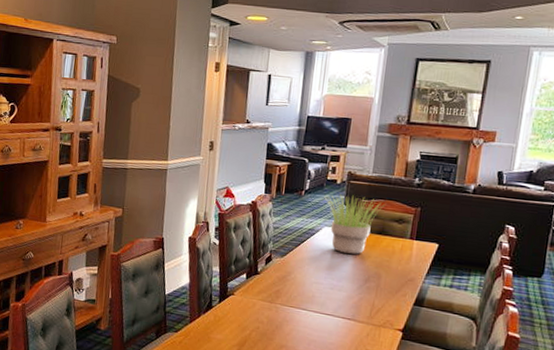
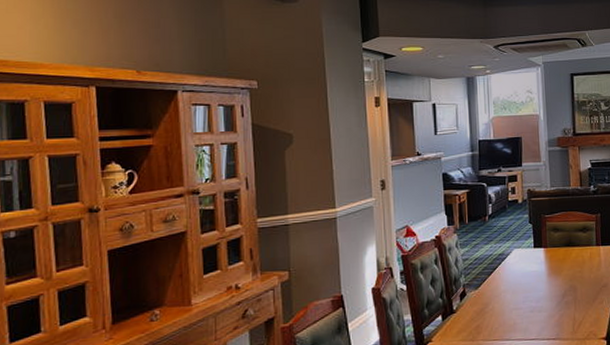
potted plant: present [324,194,384,255] -> none [508,212,567,273]

